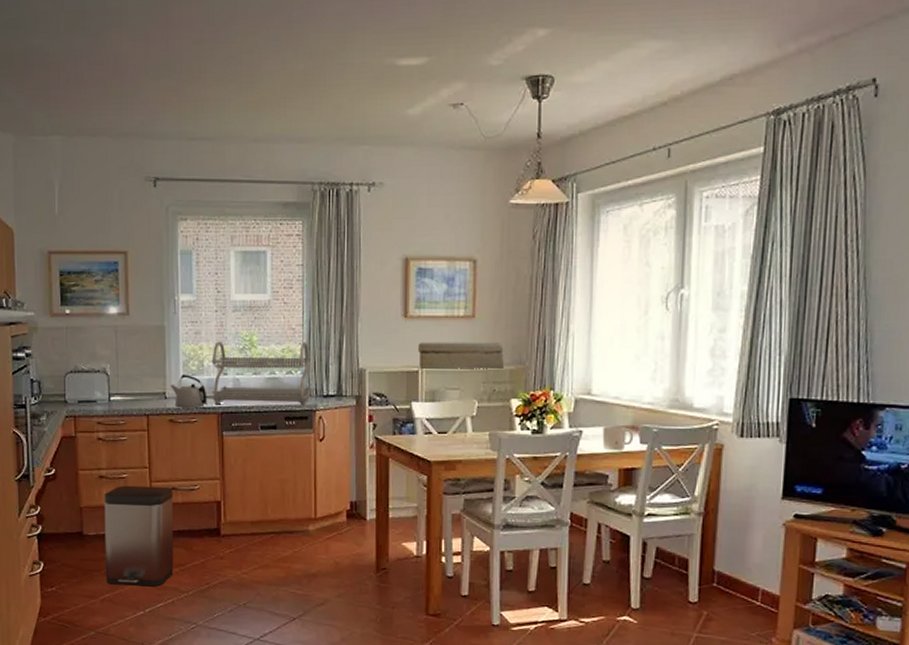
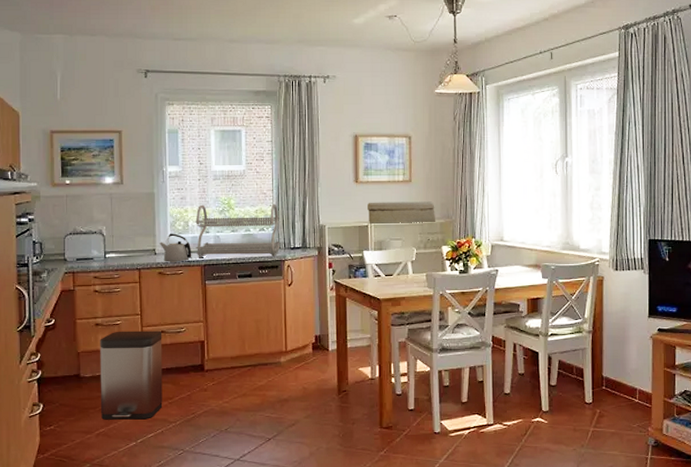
mug: present [602,425,634,451] -> none [513,265,537,285]

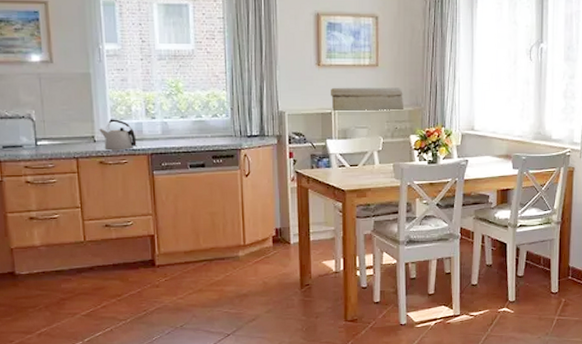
pedal bin: present [100,330,163,420] -> none [36,224,111,319]
dish rack: present [194,204,281,258] -> none [138,87,236,147]

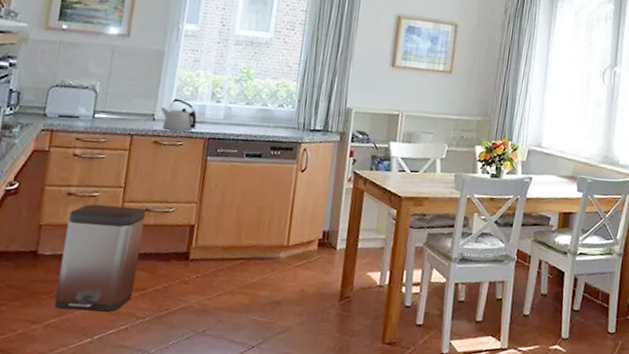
pedal bin: none [36,224,111,319] -> present [54,204,147,312]
decorative box: present [331,87,405,111] -> none [400,89,474,120]

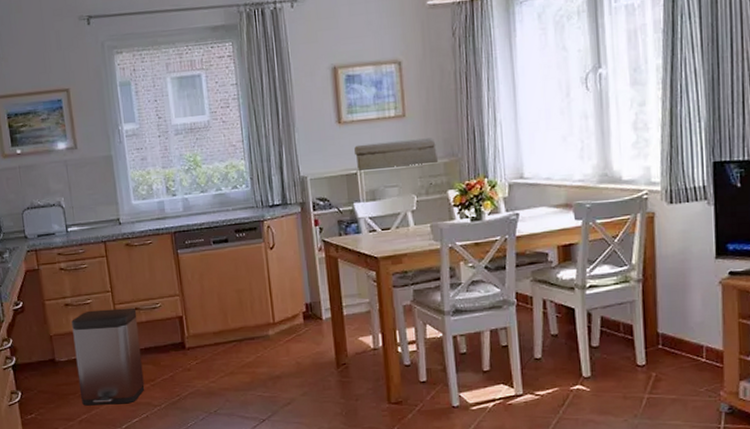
kettle: present [161,98,197,133] -> none [123,199,160,233]
decorative box: none [400,89,474,120] -> present [354,138,439,171]

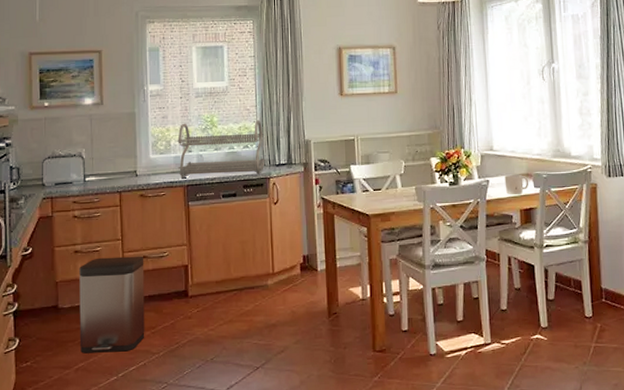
dish rack: none [158,156,258,225] -> present [176,120,265,179]
decorative box: present [354,138,439,171] -> none [353,112,424,137]
mug: none [538,204,569,230] -> present [504,174,529,195]

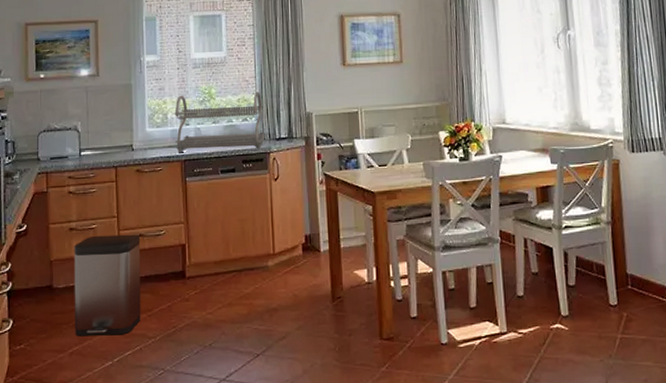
mug: present [504,174,529,195] -> none [518,149,546,172]

